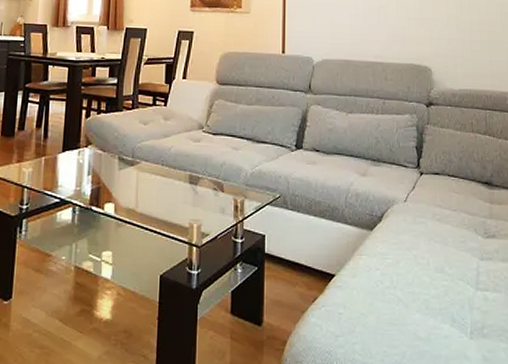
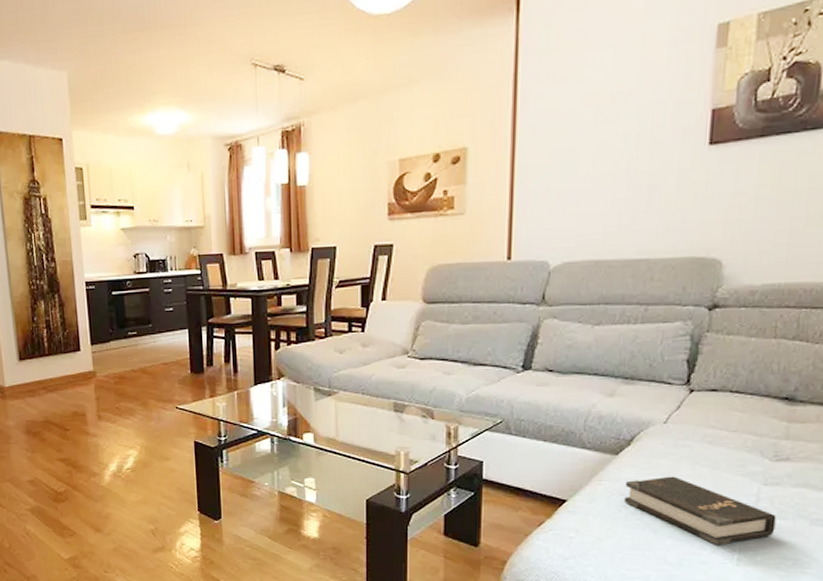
hardback book: none [380,251,494,318] -> present [623,476,777,545]

